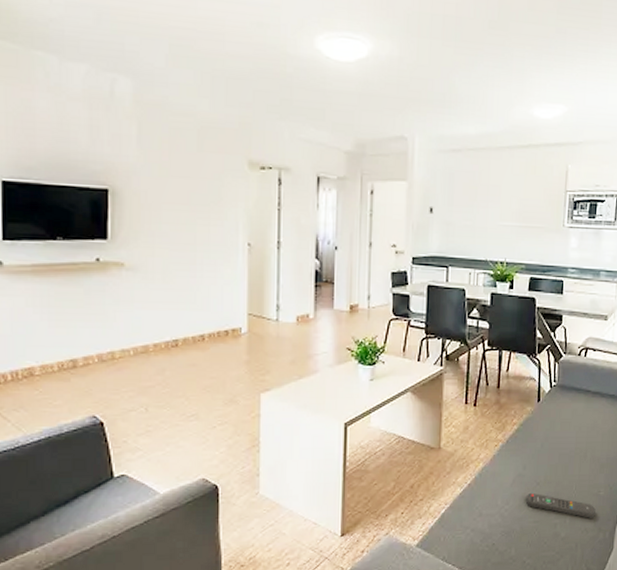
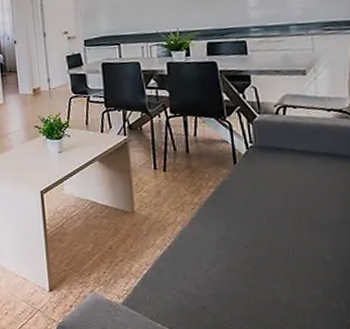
remote control: present [526,492,596,518] -> none [235,256,323,285]

